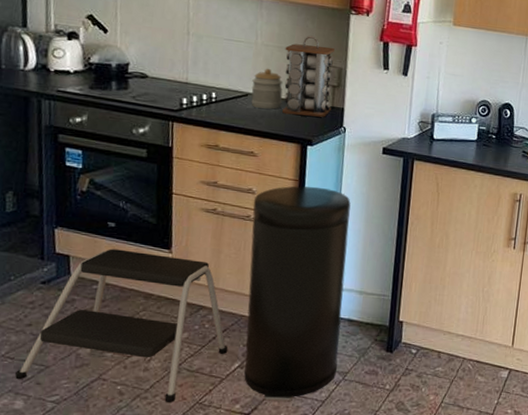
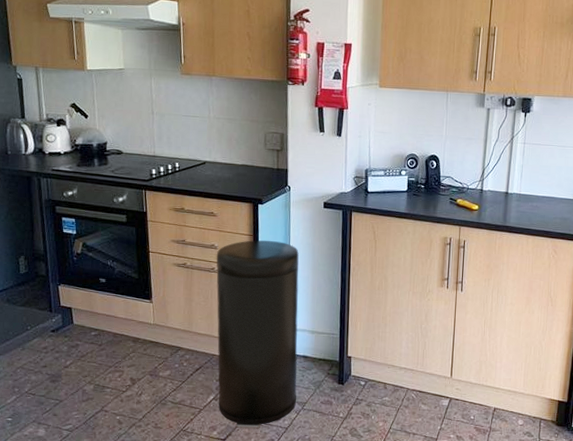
step stool: present [15,249,228,403] -> none [37,301,204,431]
jar: present [251,68,284,110] -> none [208,138,235,175]
spice rack: present [282,35,335,117] -> none [234,106,277,179]

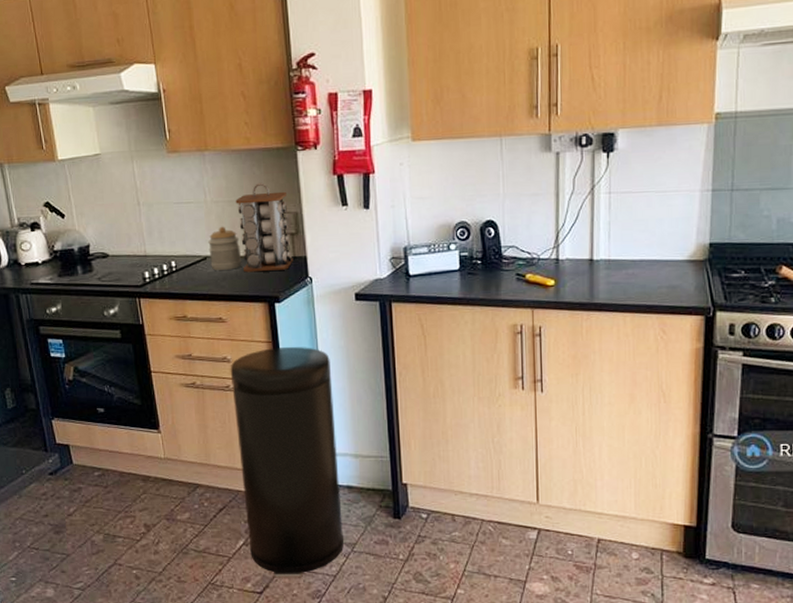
jar: none [208,138,235,175] -> present [208,226,242,271]
spice rack: none [234,106,277,179] -> present [235,182,293,273]

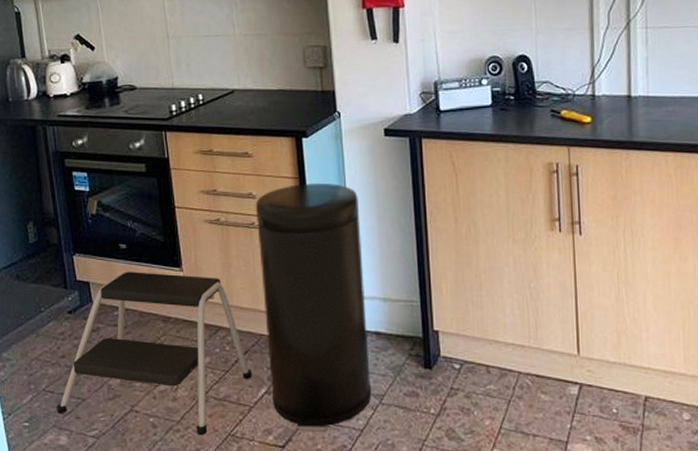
step stool: none [42,434,231,585] -> present [57,272,253,436]
jar: present [208,226,242,271] -> none [236,59,270,105]
spice rack: present [235,182,293,273] -> none [264,15,321,107]

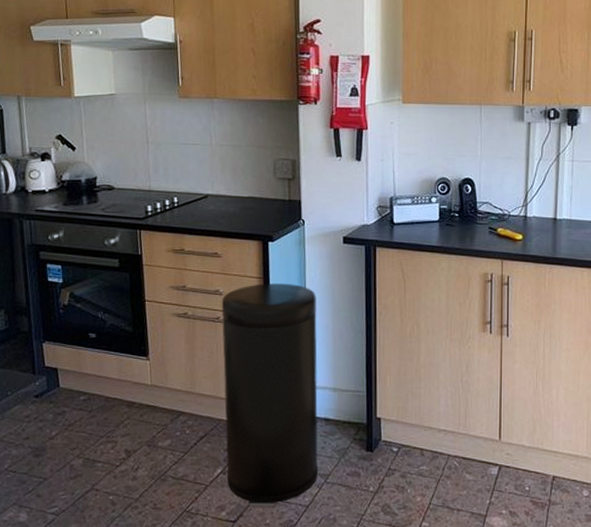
step stool: present [57,272,253,436] -> none [18,359,210,512]

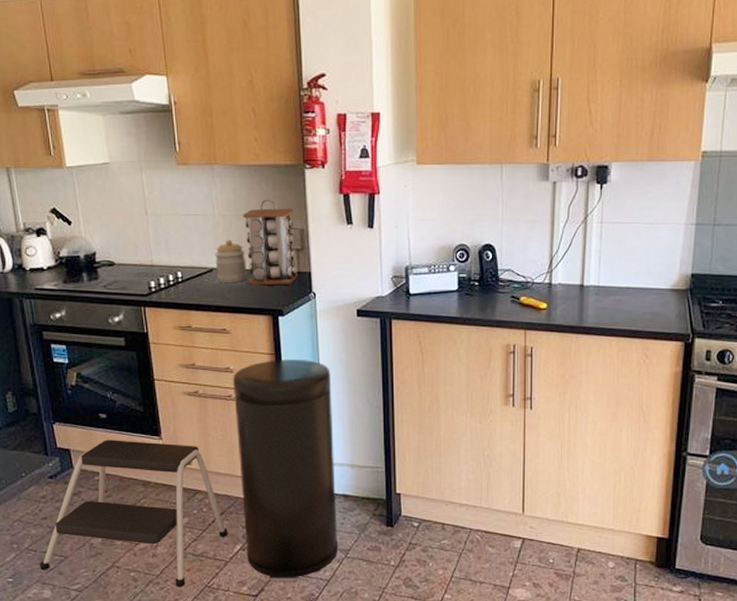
step stool: none [18,359,210,512] -> present [40,440,228,588]
jar: none [210,168,241,209] -> present [215,239,248,283]
spice rack: none [238,130,288,213] -> present [243,198,298,286]

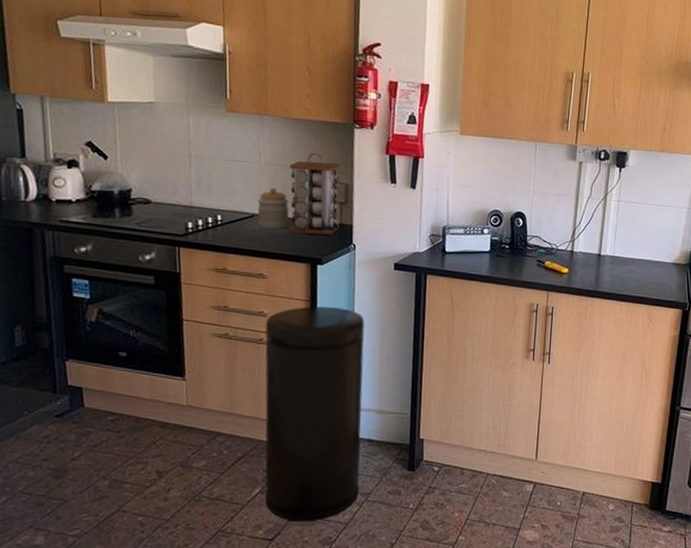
step stool: present [40,440,228,588] -> none [34,379,248,532]

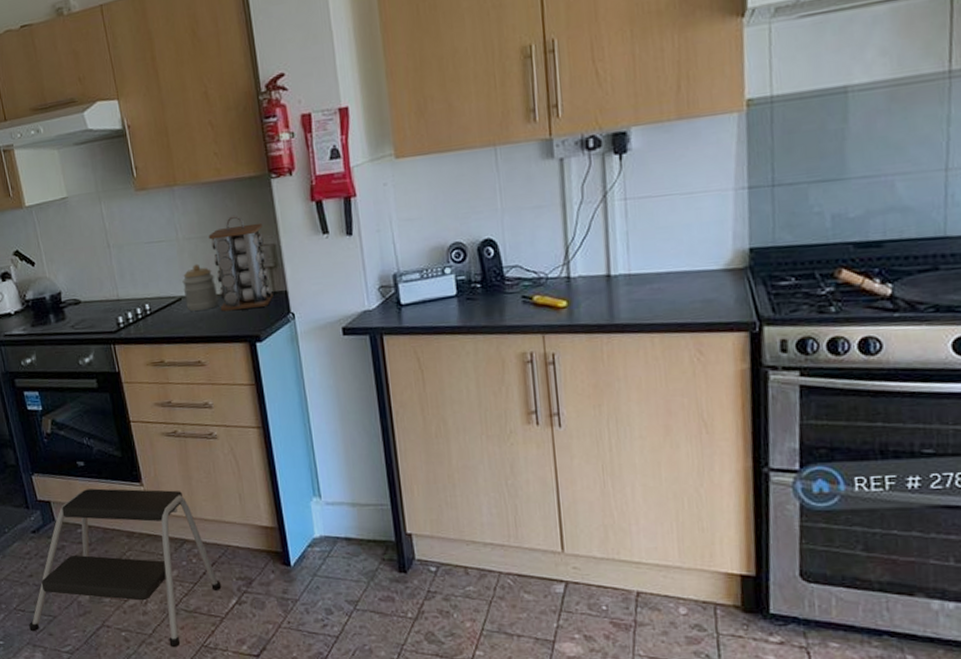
step stool: none [34,379,248,532] -> present [29,488,222,648]
pedal bin: present [264,306,365,525] -> none [212,388,346,639]

